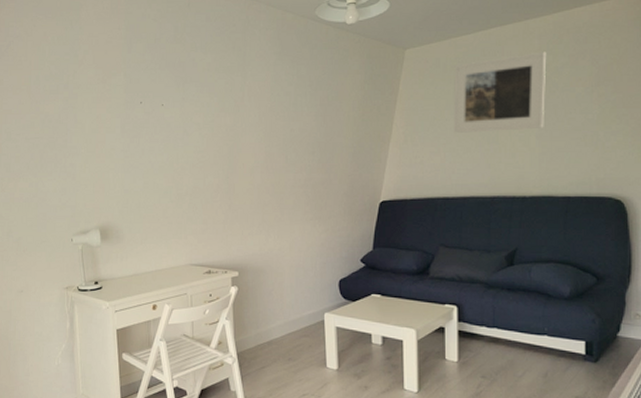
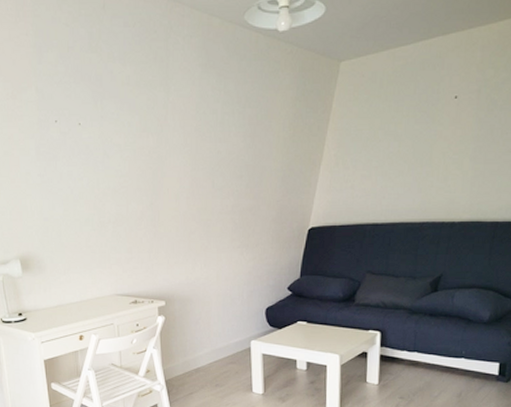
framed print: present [454,51,547,133] -> none [387,65,488,155]

